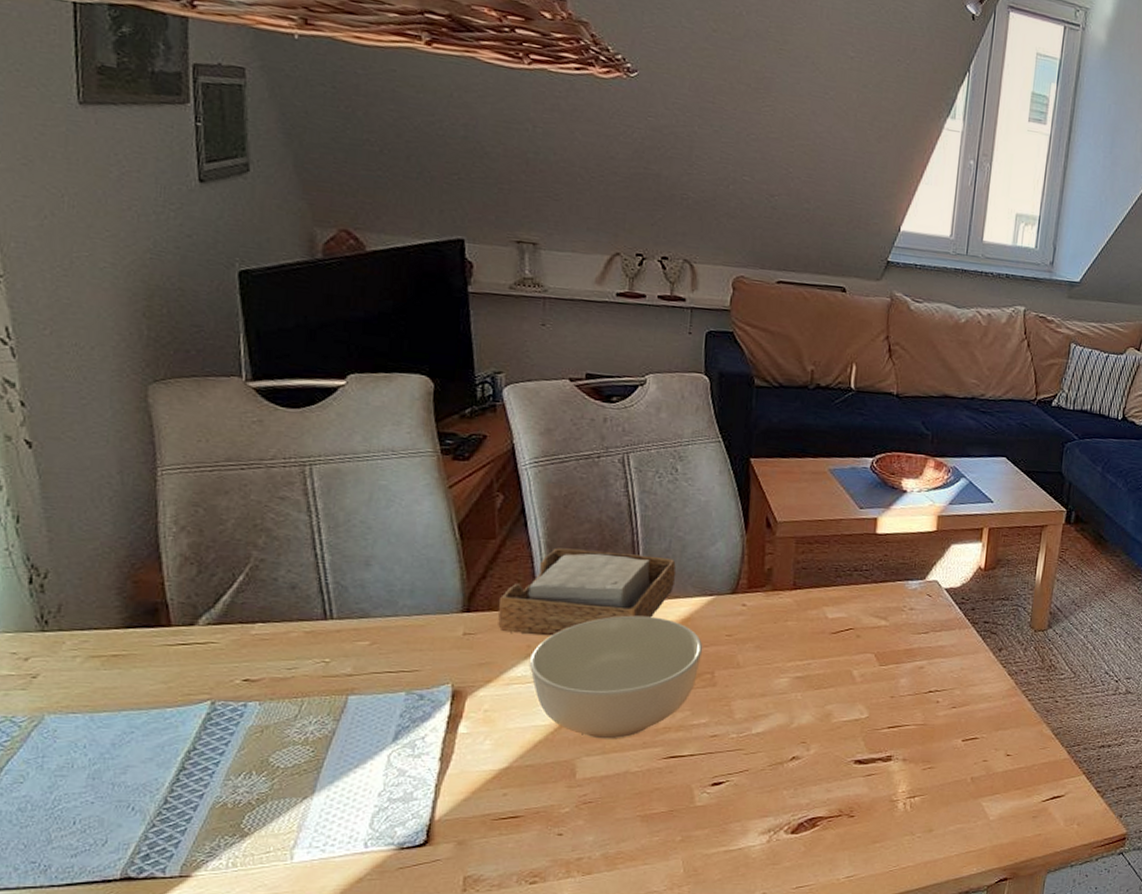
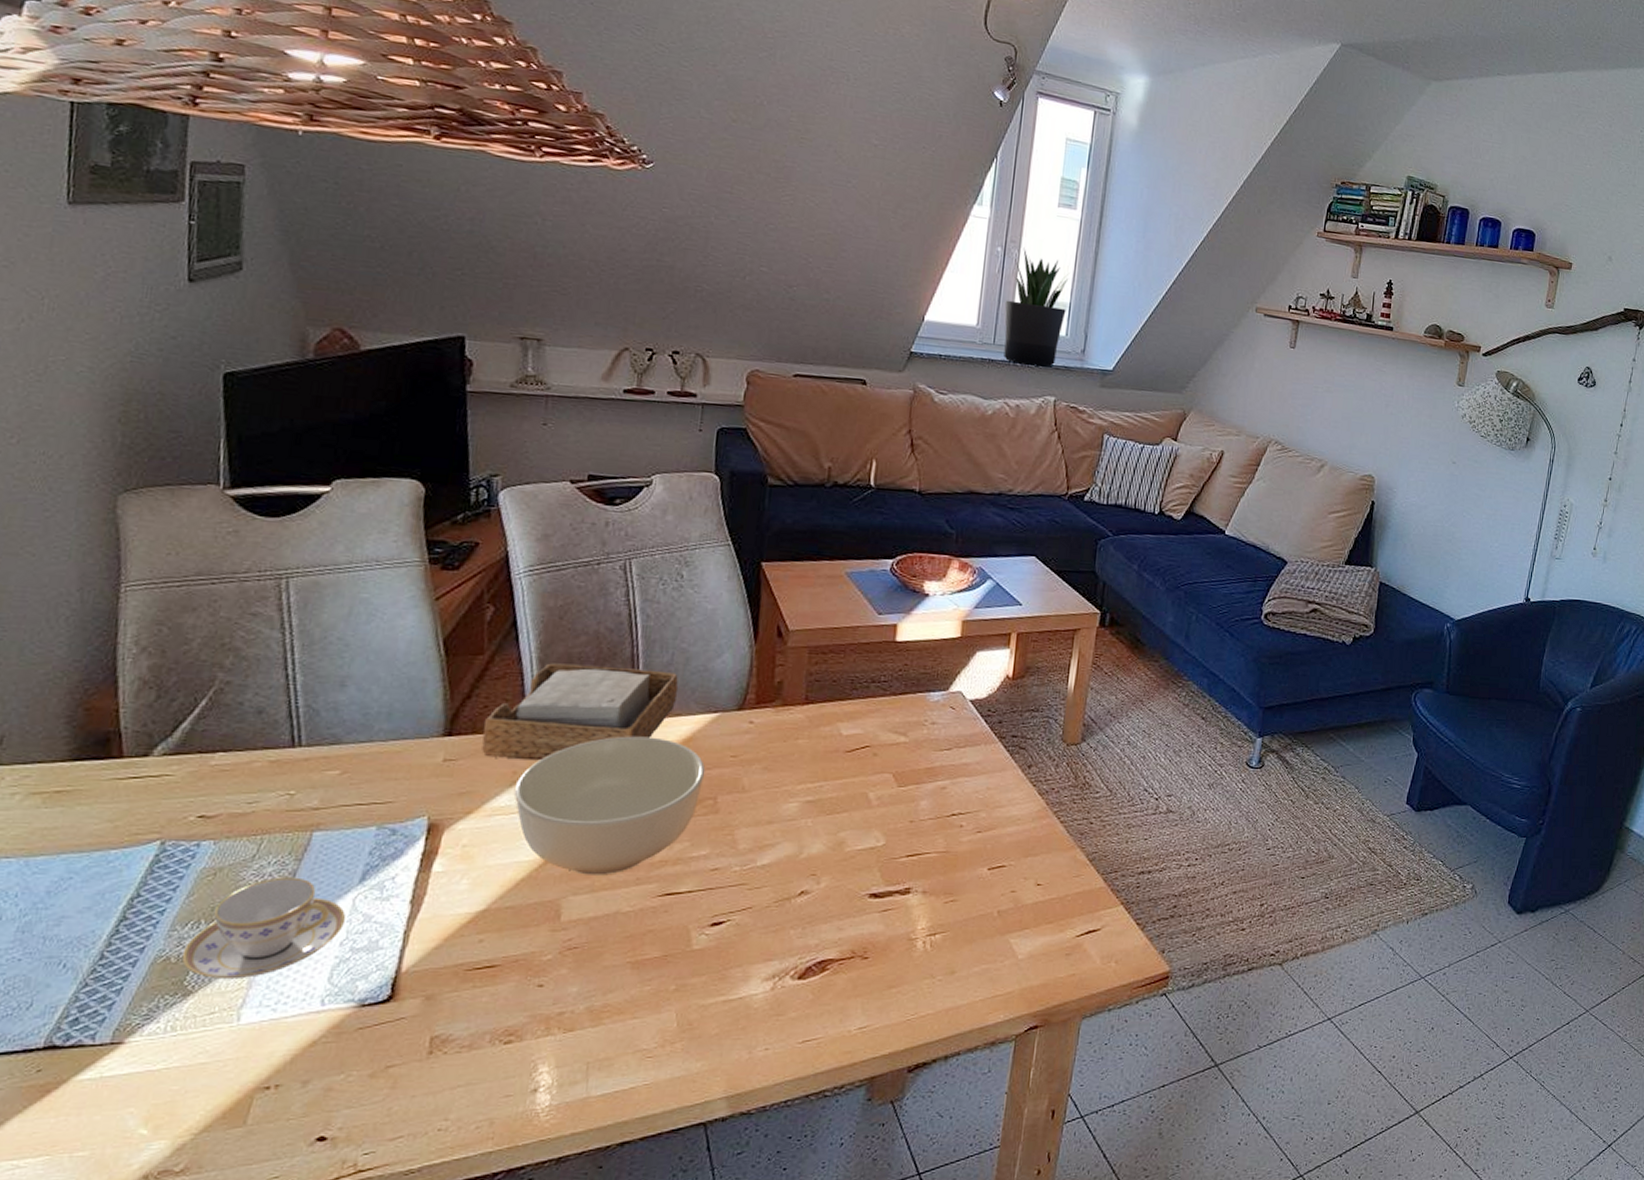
teacup: none [237,735,383,824] -> present [181,877,347,980]
planter: none [976,161,1039,278] -> present [1003,247,1070,367]

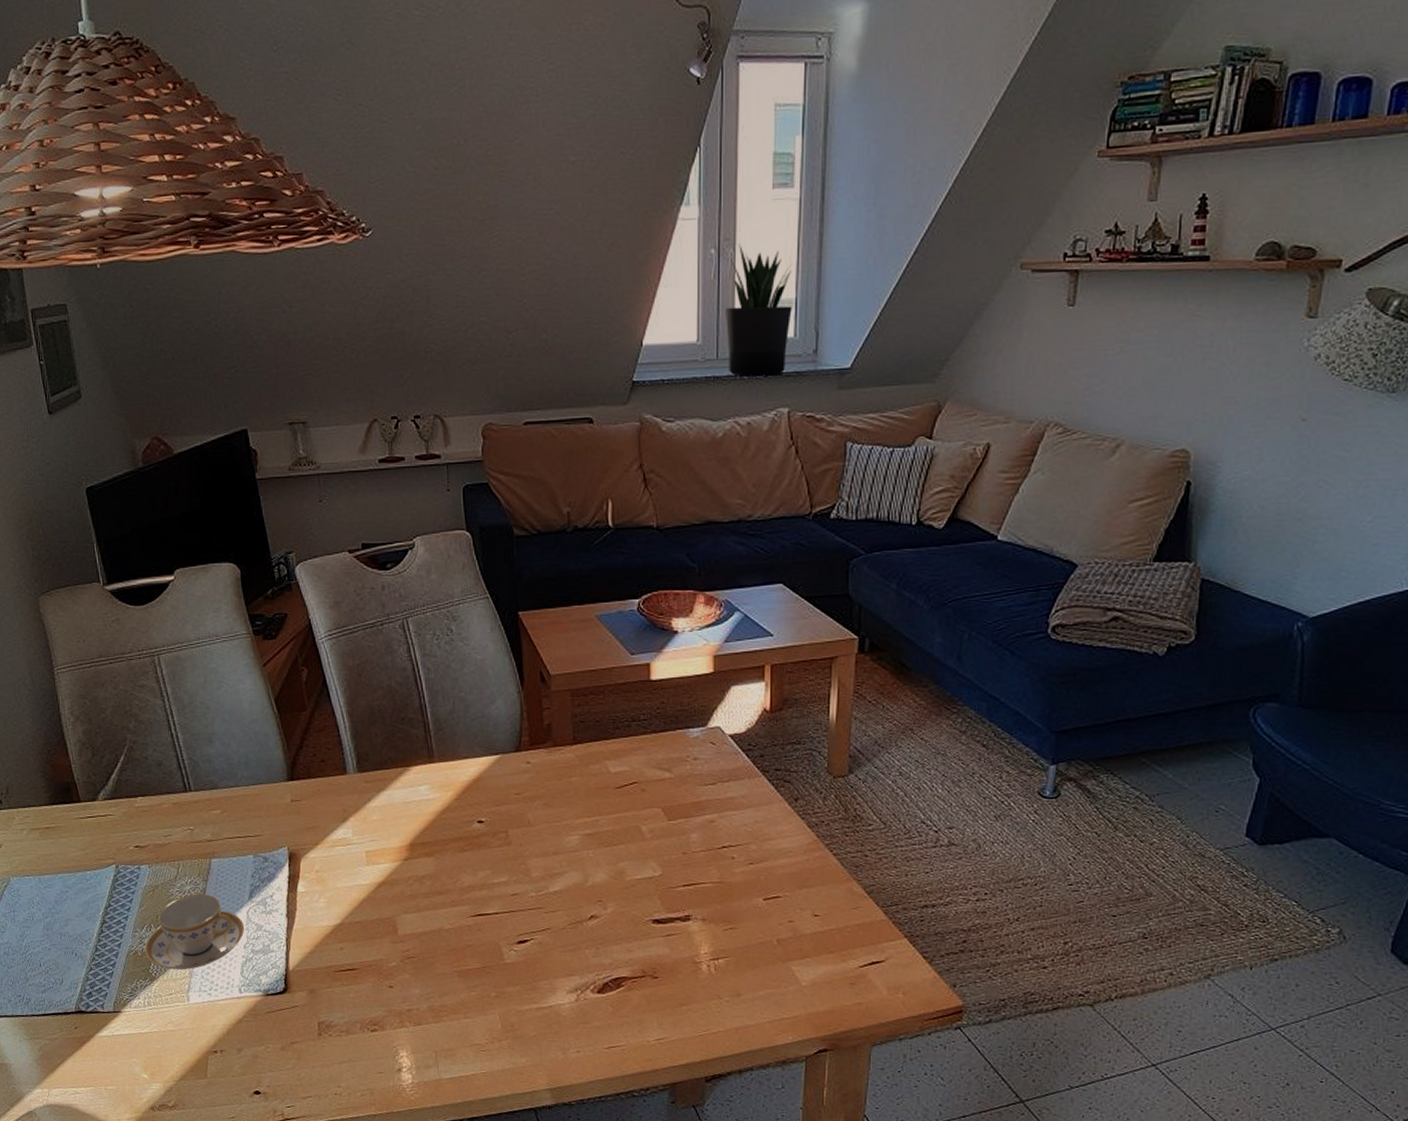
napkin holder: present [482,663,679,761] -> none [315,715,463,800]
bowl: present [514,736,706,875] -> none [346,777,495,898]

